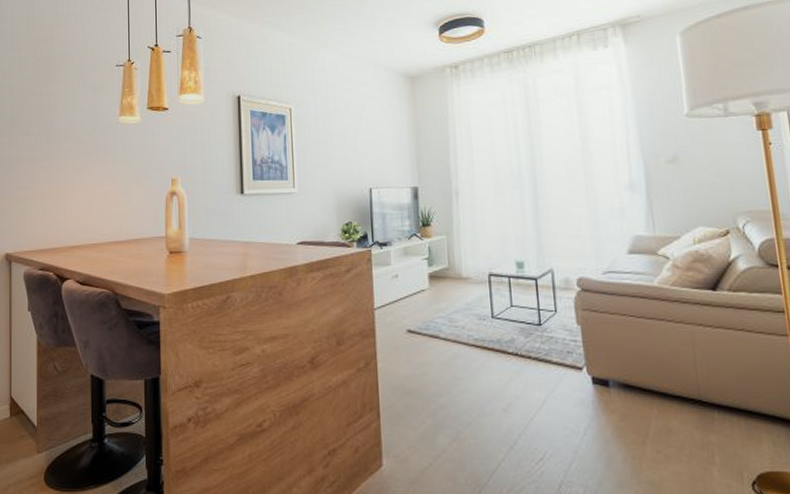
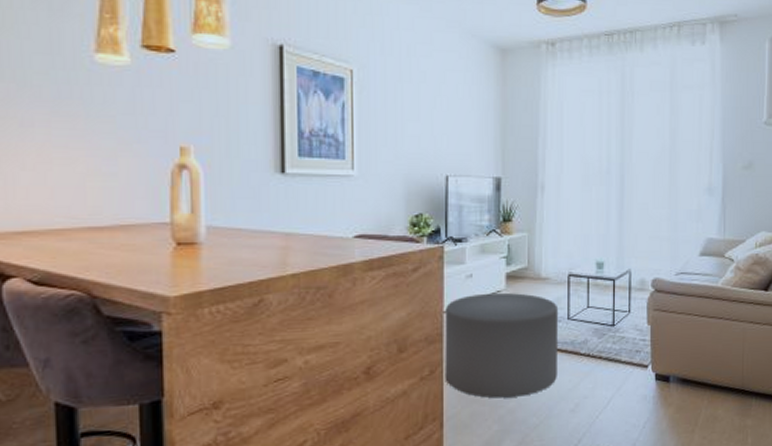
pouf: none [375,291,486,393] -> present [444,292,559,399]

